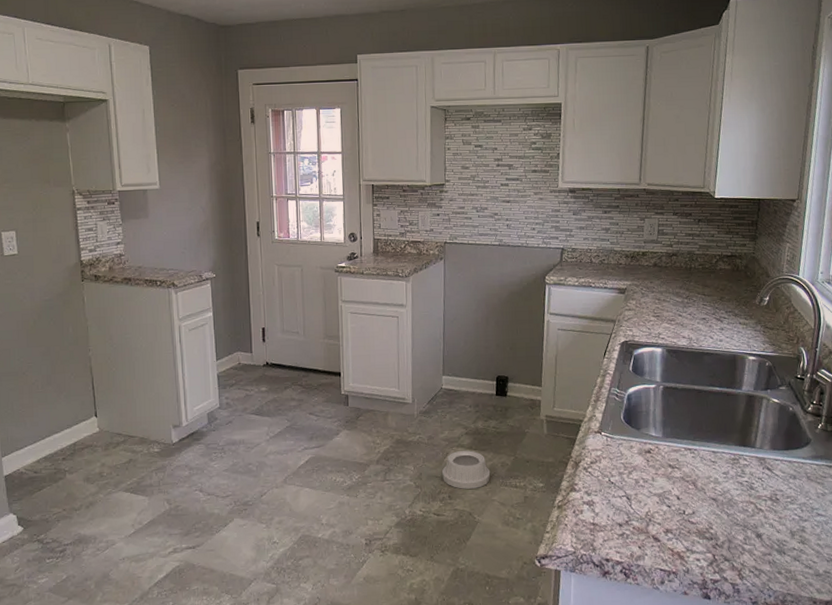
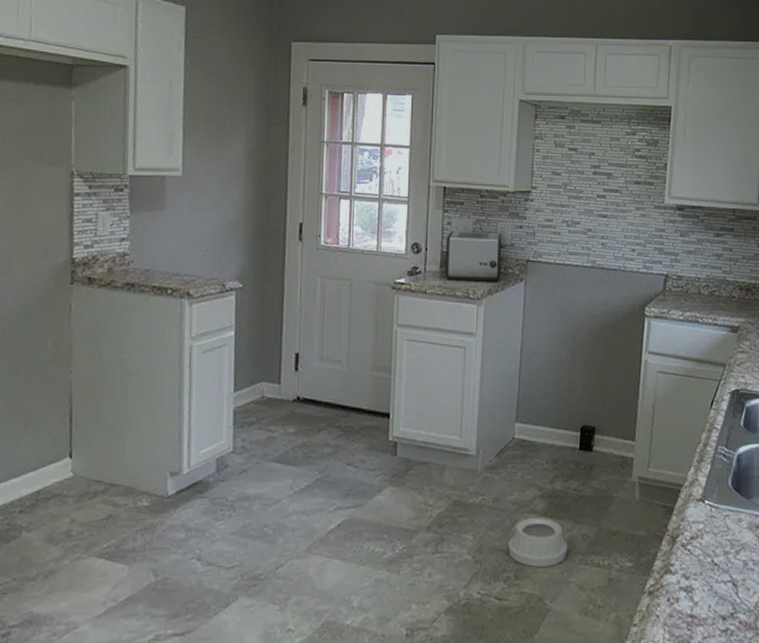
toaster: none [376,221,427,263] -> present [445,231,506,282]

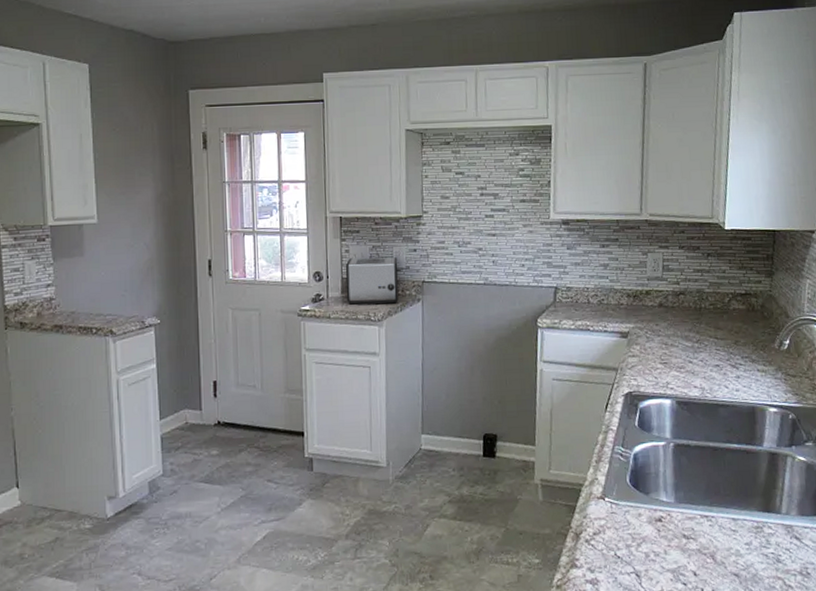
pet bowl: present [507,517,568,567] -> none [421,521,478,568]

